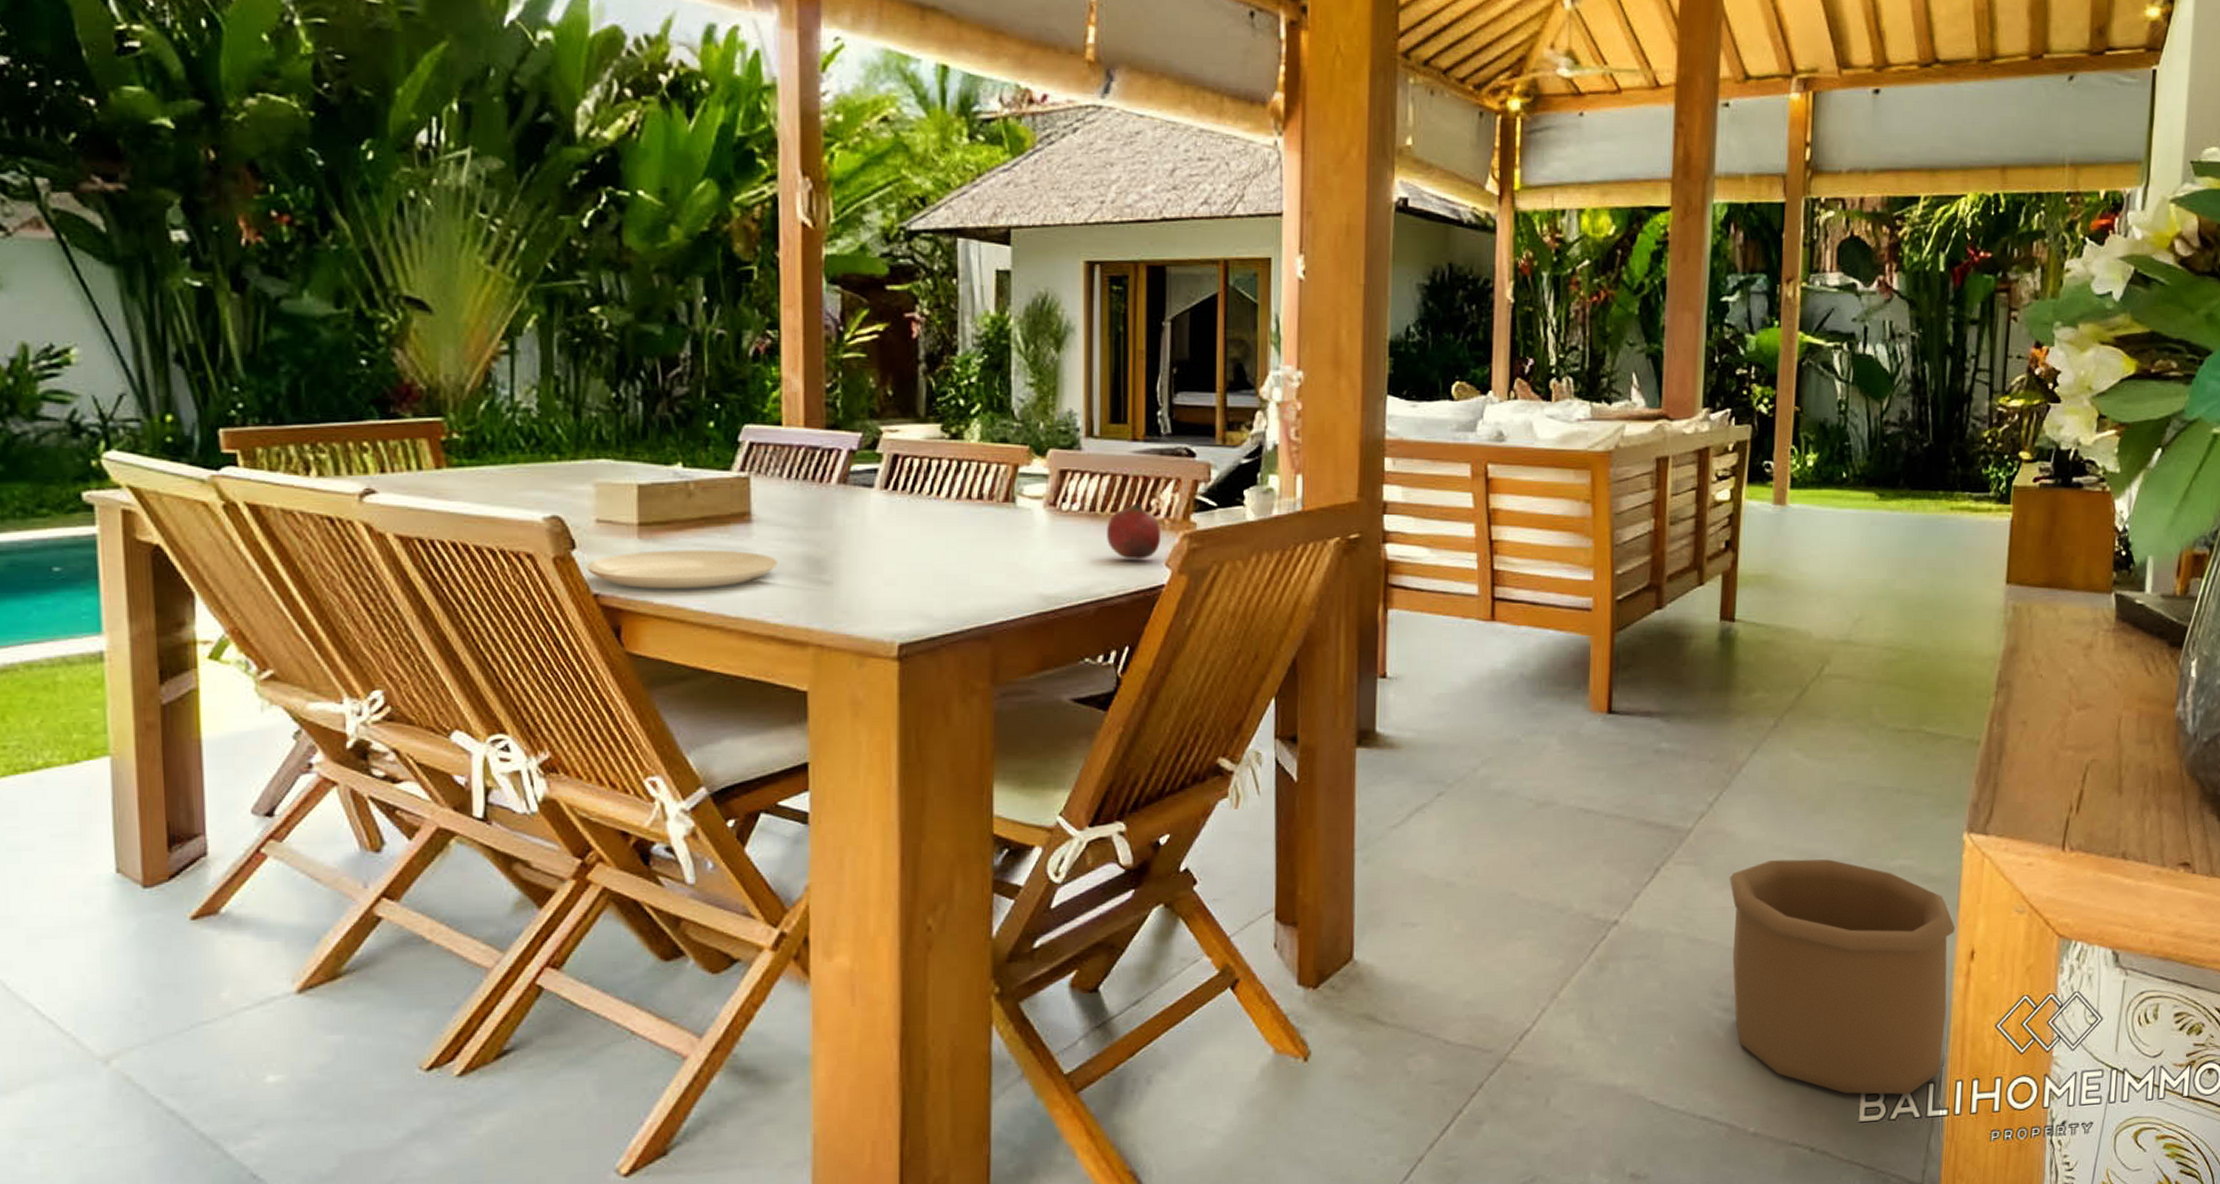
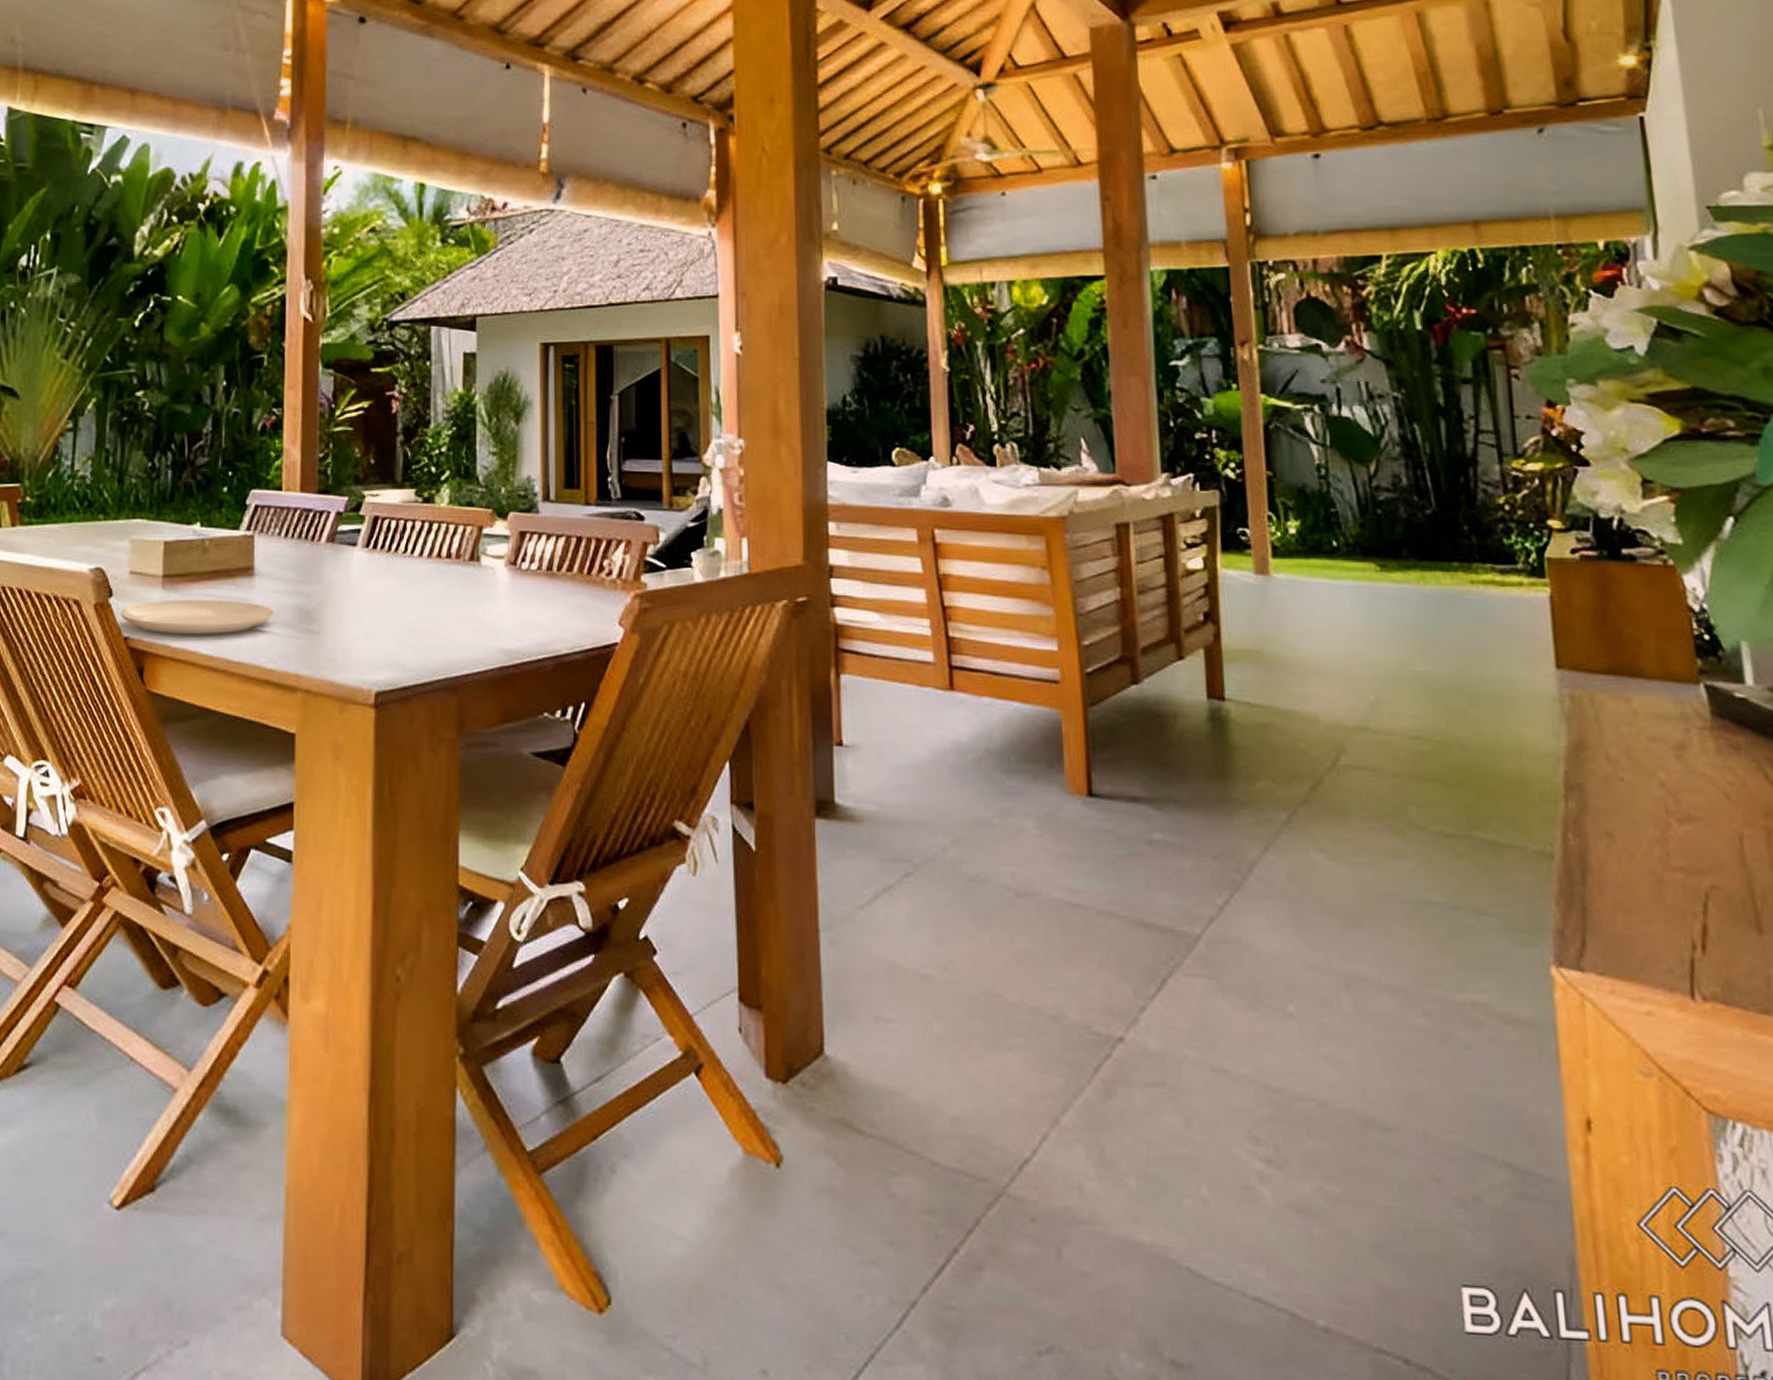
fruit: present [1107,503,1162,560] -> none [563,563,614,618]
wooden bucket: present [1730,859,1956,1095] -> none [1254,981,1569,1304]

